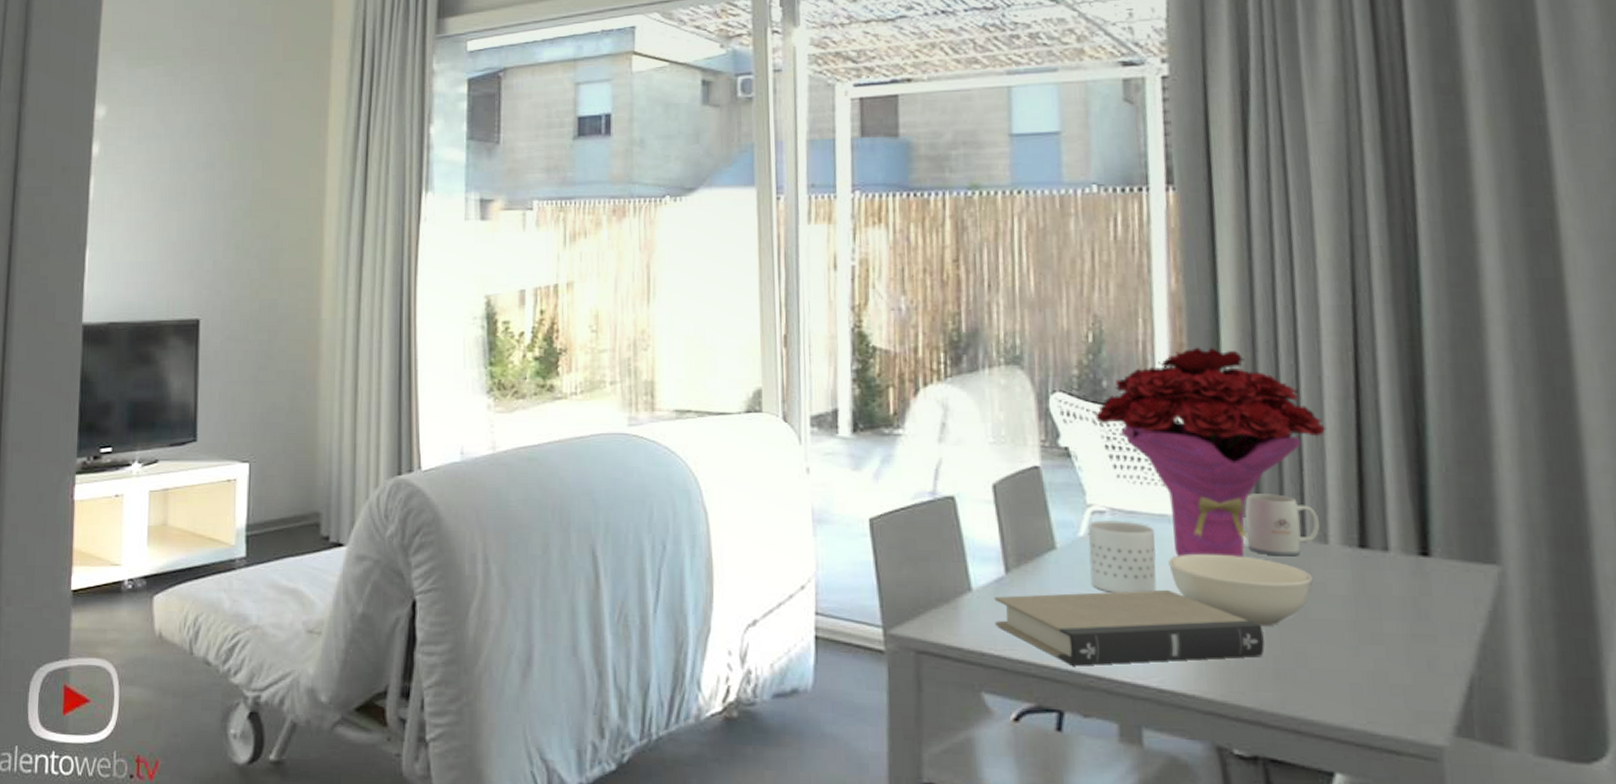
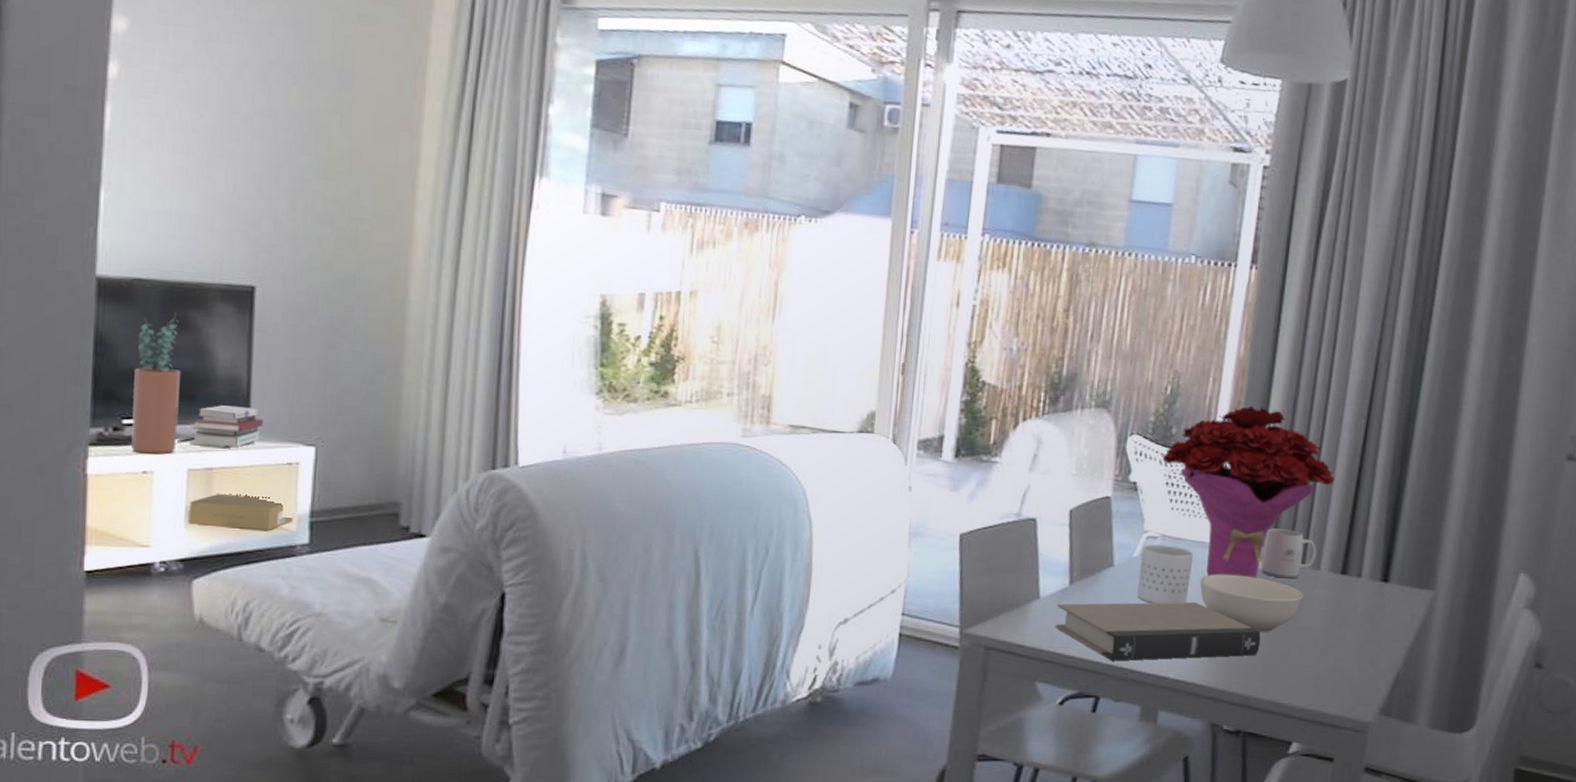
vase: none [107,348,143,479] -> present [131,312,180,455]
box: none [150,513,232,547] -> present [189,494,293,532]
books: none [151,430,208,470] -> present [189,405,264,449]

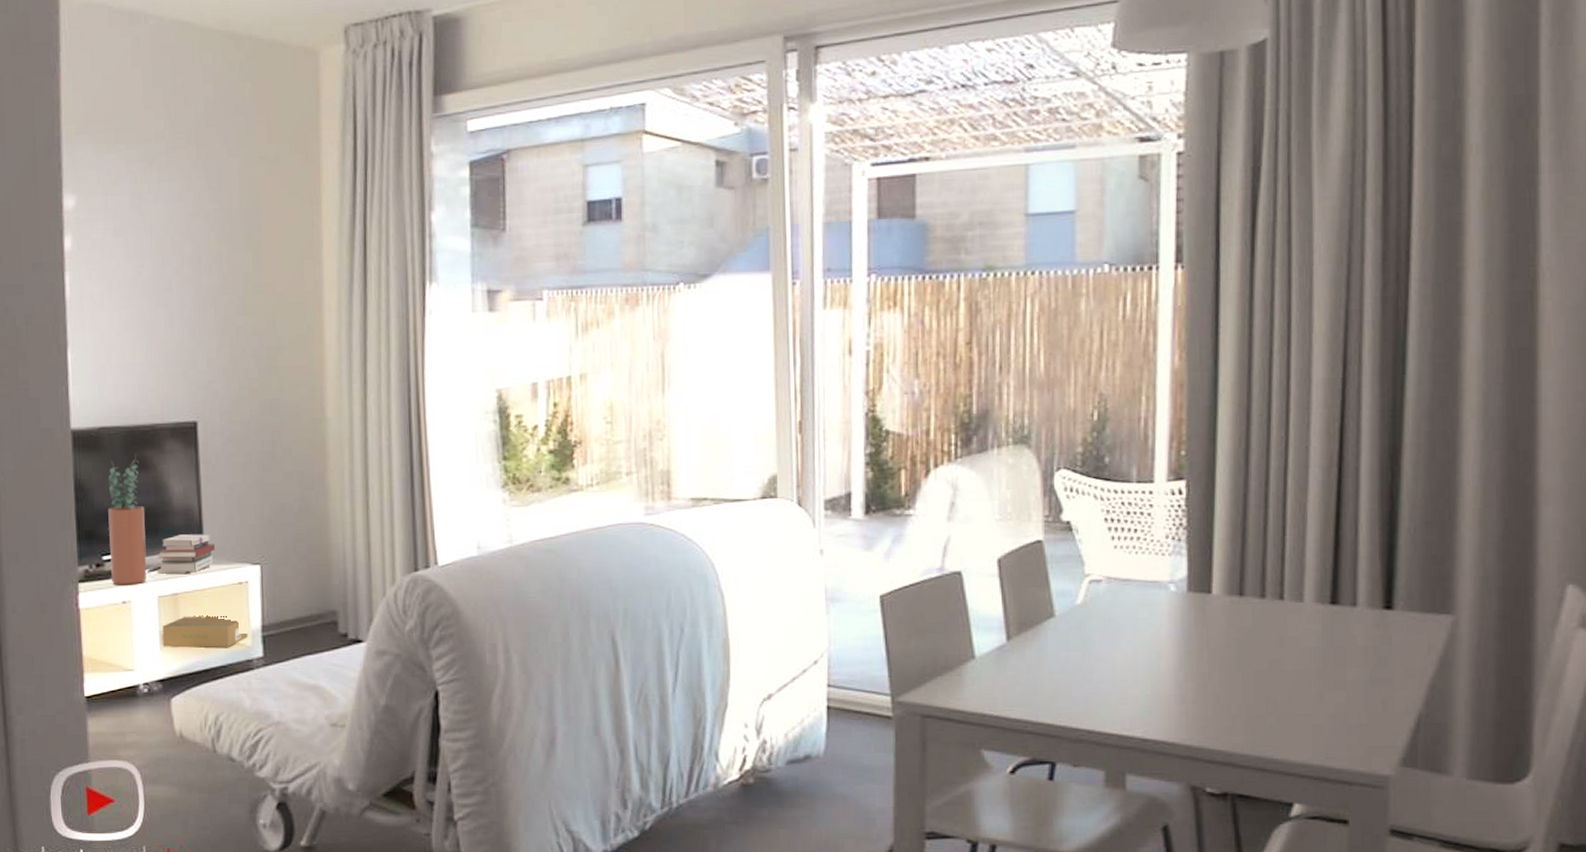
book: present [1055,601,1261,661] -> none [995,649,1240,722]
mug: present [1137,544,1194,604] -> none [1085,588,1147,654]
flower bouquet: present [1161,406,1336,578] -> none [1096,422,1310,620]
bowl: present [1199,574,1304,633] -> none [1157,615,1287,679]
mug: present [1261,528,1317,579] -> none [1229,558,1297,615]

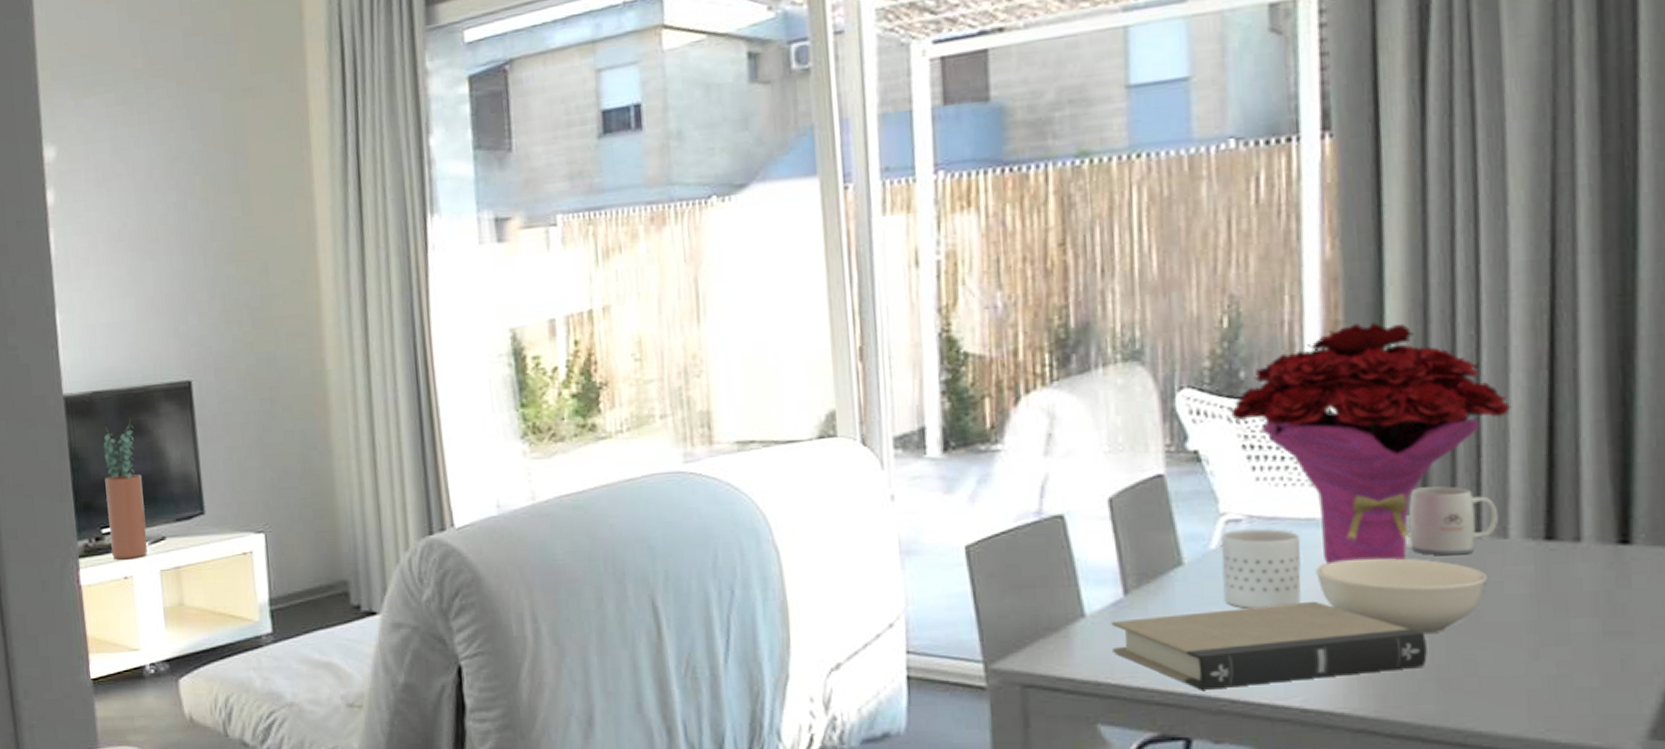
books: present [157,534,216,575] -> none [158,501,217,546]
box: present [162,616,248,648] -> none [166,590,255,625]
book: none [995,649,1240,722] -> present [1111,601,1427,690]
mug: none [1085,588,1147,654] -> present [1221,528,1301,608]
flower bouquet: none [1096,422,1310,620] -> present [1229,322,1512,565]
bowl: none [1157,615,1287,679] -> present [1316,557,1488,635]
mug: none [1229,558,1297,615] -> present [1408,486,1499,556]

